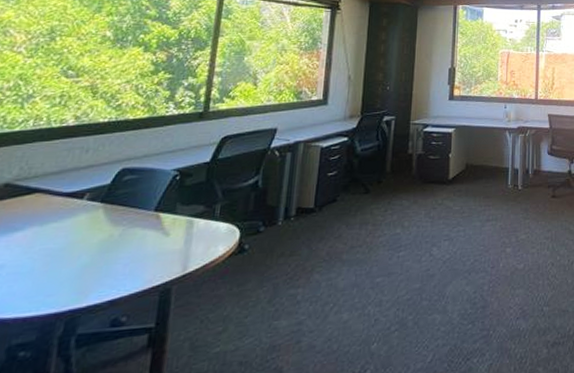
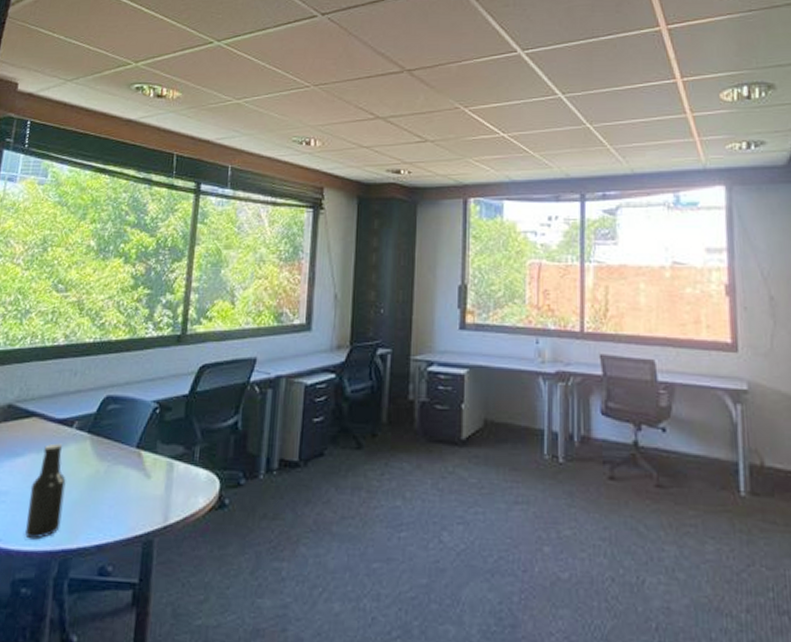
beer bottle: none [25,214,75,306] -> present [25,443,66,540]

